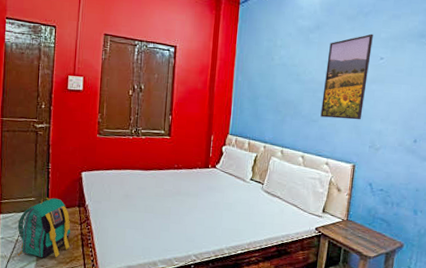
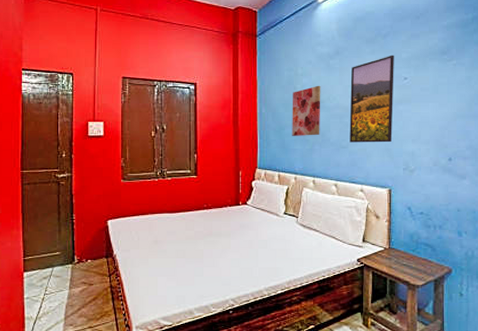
backpack: present [17,197,71,258] -> none [43,250,99,316]
wall art: none [265,58,298,108] -> present [292,85,321,136]

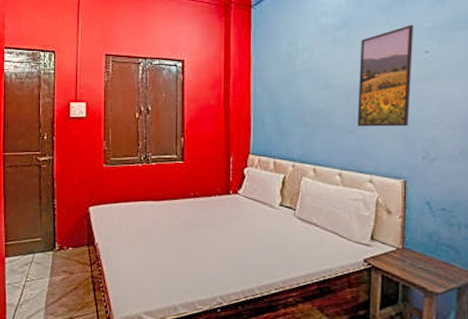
wall art: present [292,85,321,136] -> none [290,61,325,119]

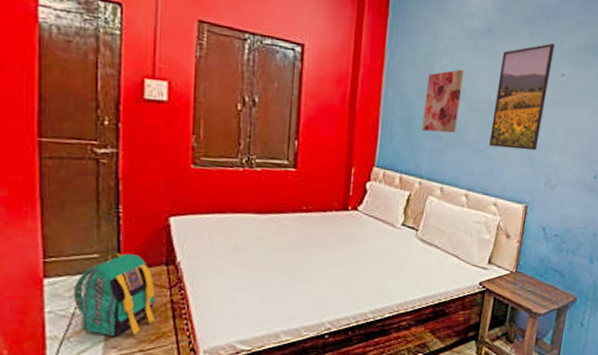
backpack: none [24,236,80,306] -> present [73,252,155,337]
wall art: none [290,61,325,119] -> present [422,69,464,133]

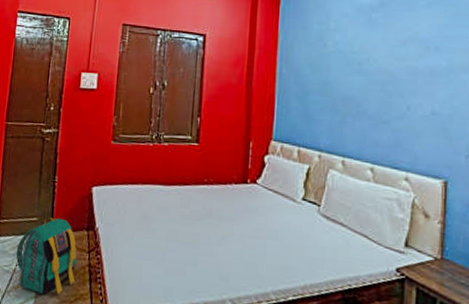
wall art: present [422,69,464,133] -> none [318,43,359,106]
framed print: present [489,42,555,151] -> none [393,9,458,121]

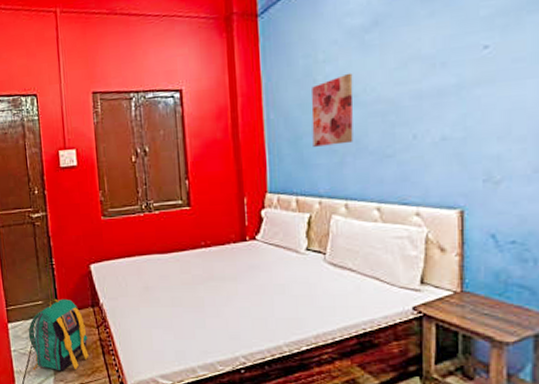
wall art: none [318,43,359,106] -> present [311,73,354,147]

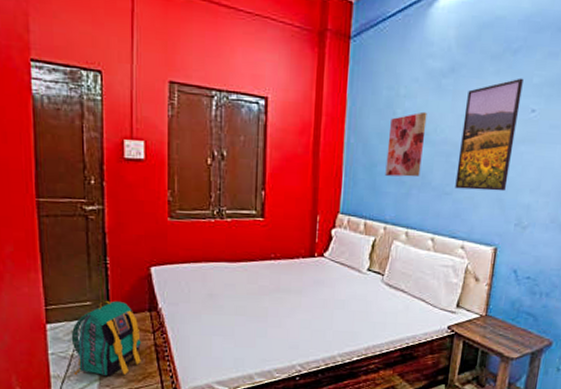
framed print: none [397,13,467,149] -> present [455,78,524,191]

